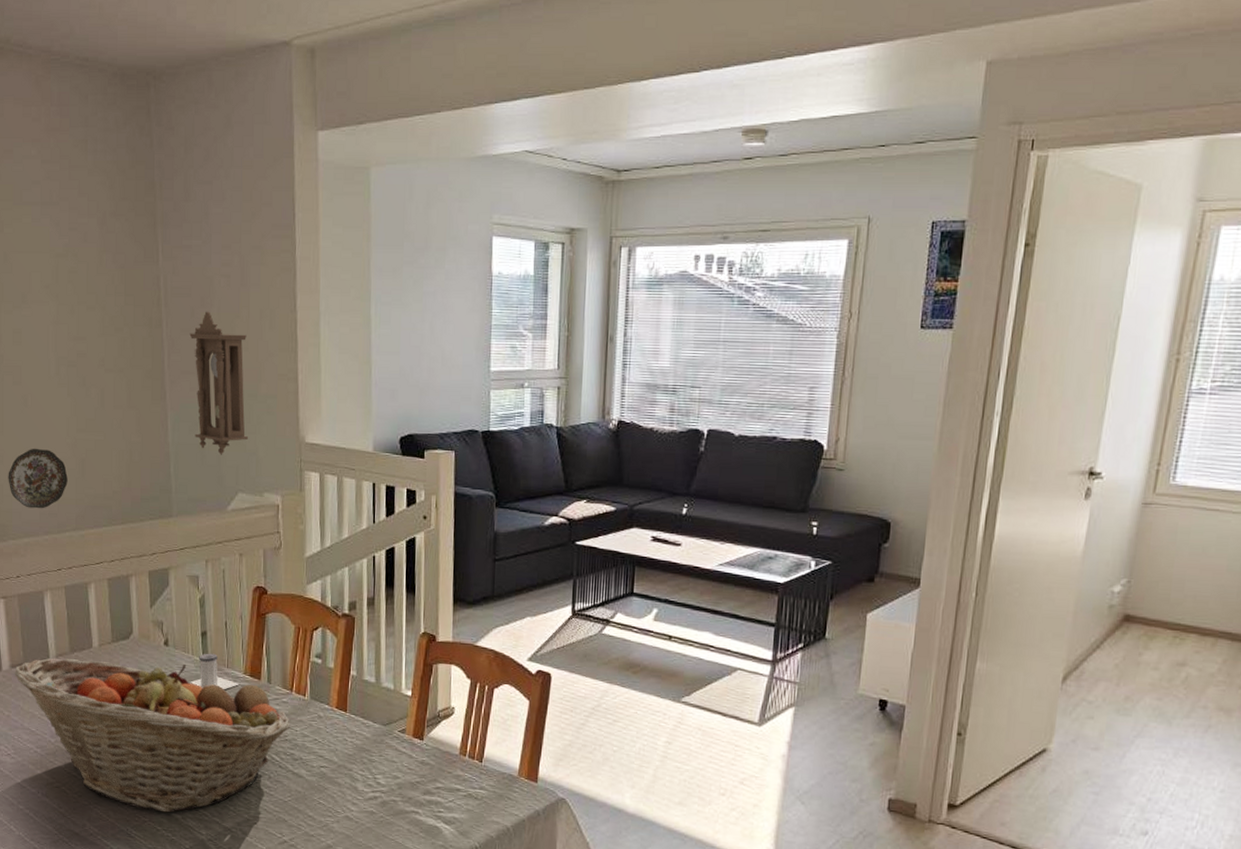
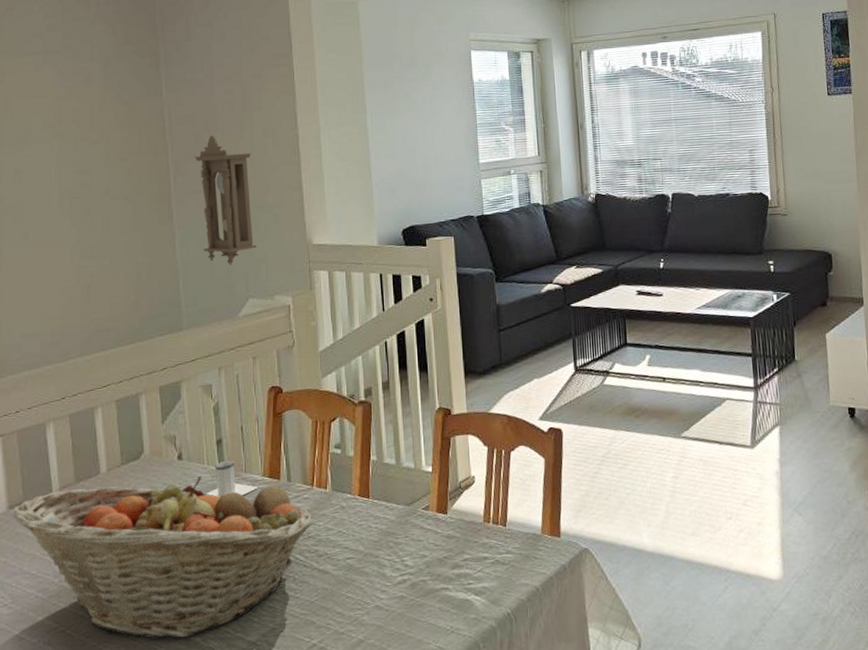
decorative plate: present [8,448,68,509] -> none [7,280,72,341]

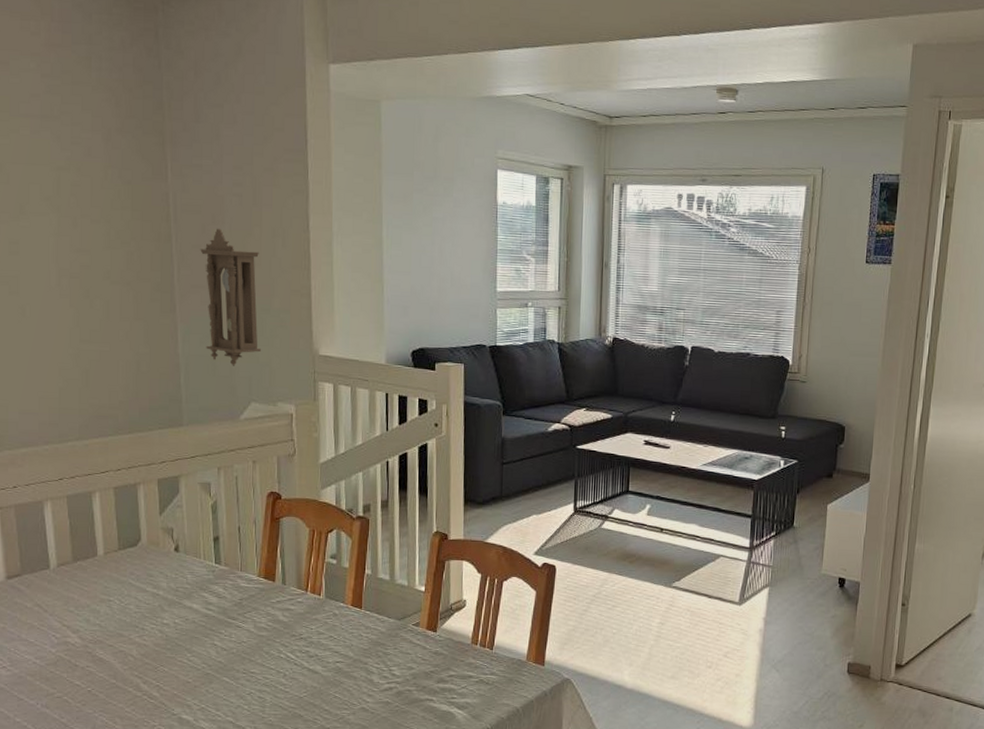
fruit basket: present [12,475,313,639] -> none [10,567,305,716]
salt shaker: present [206,460,259,497] -> none [202,557,254,593]

